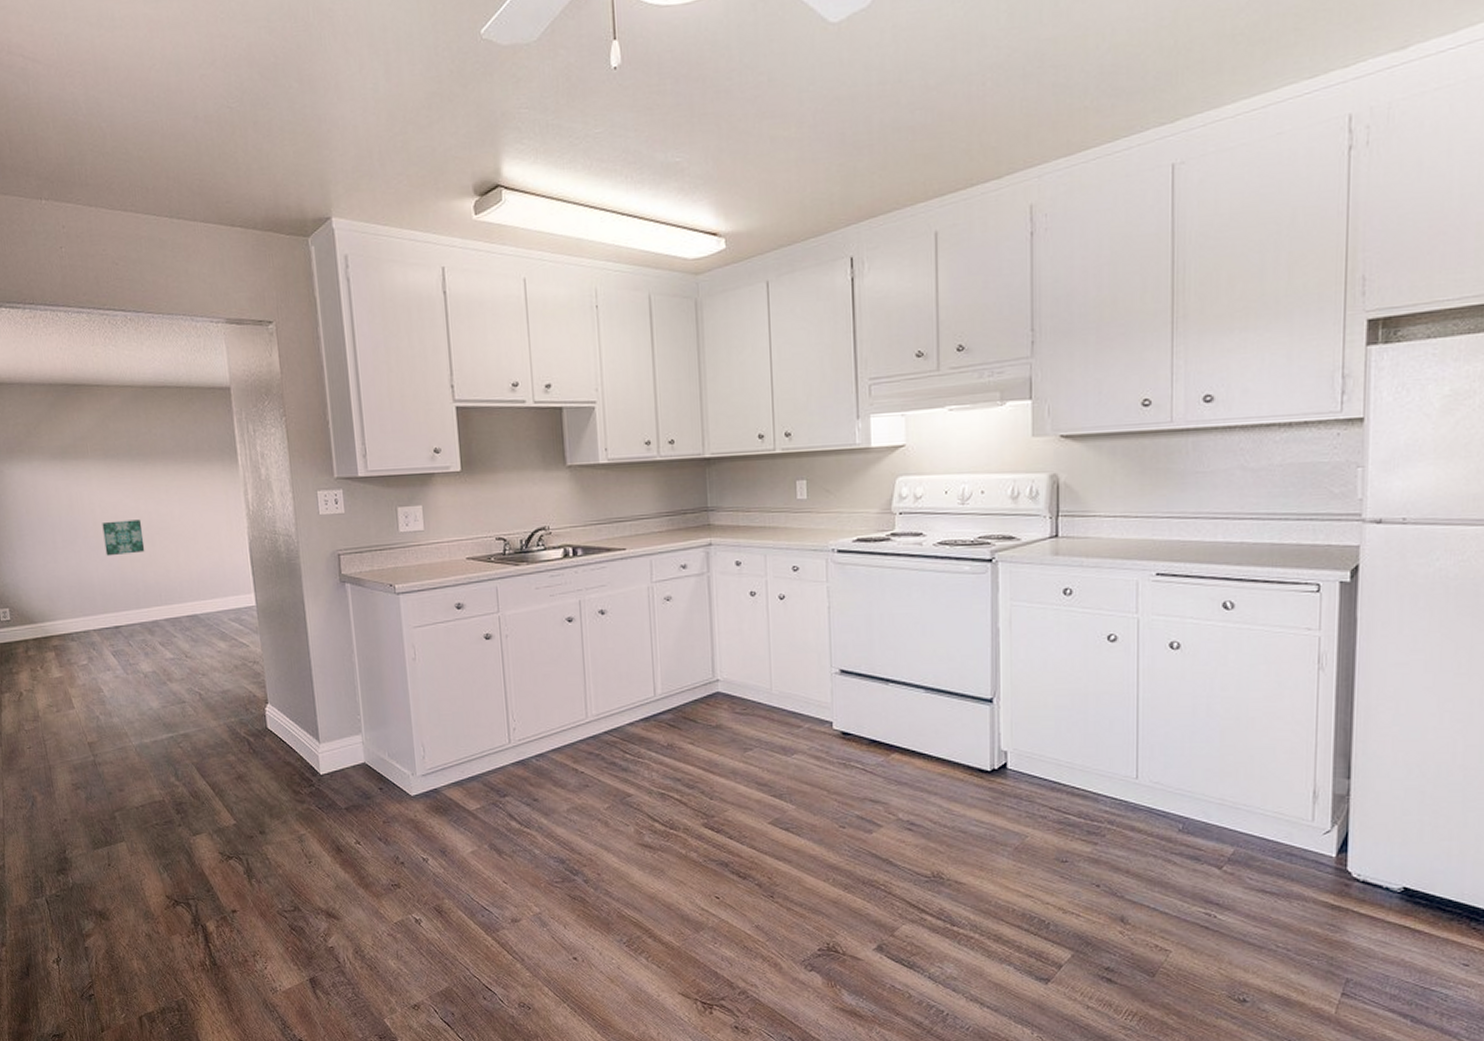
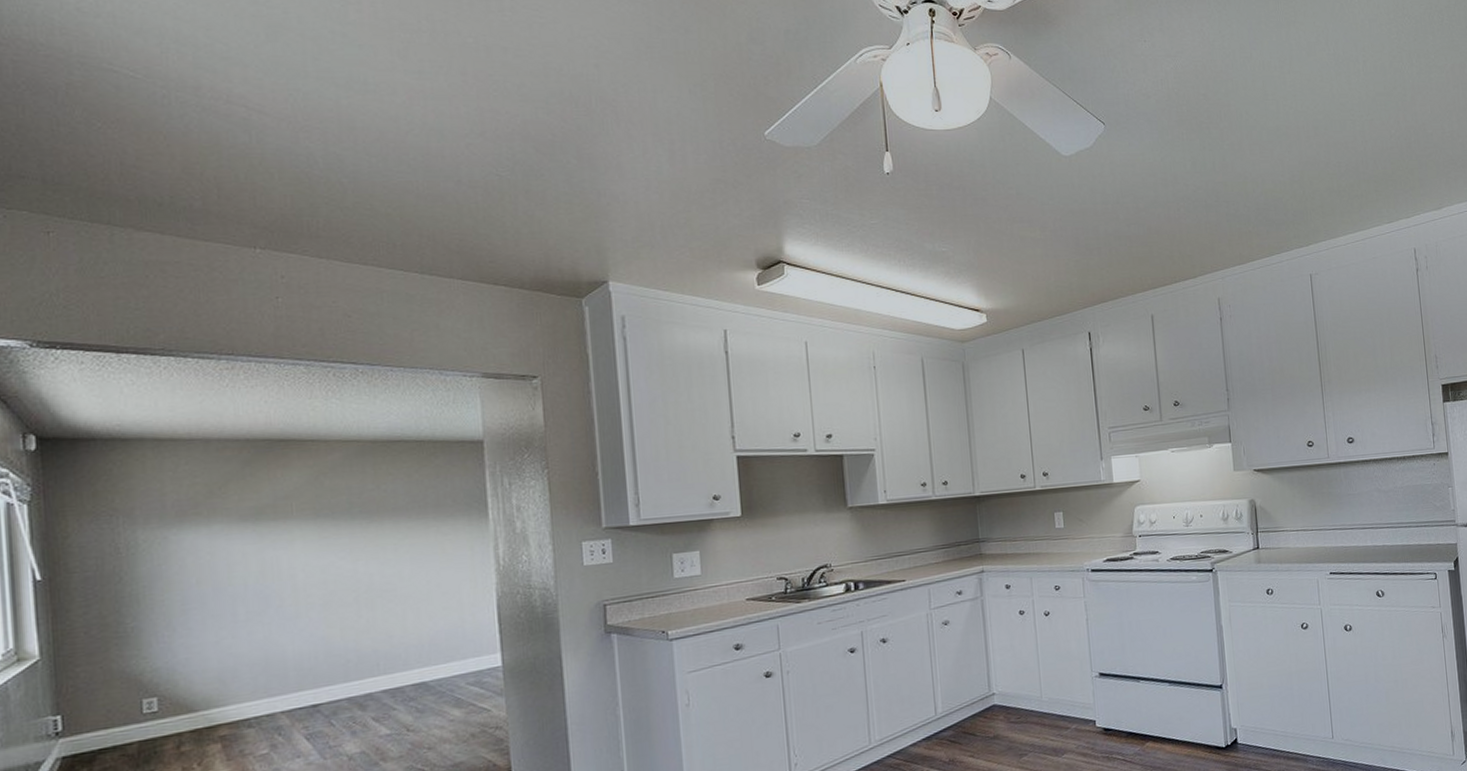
wall art: present [102,519,145,556] -> none [304,582,362,626]

